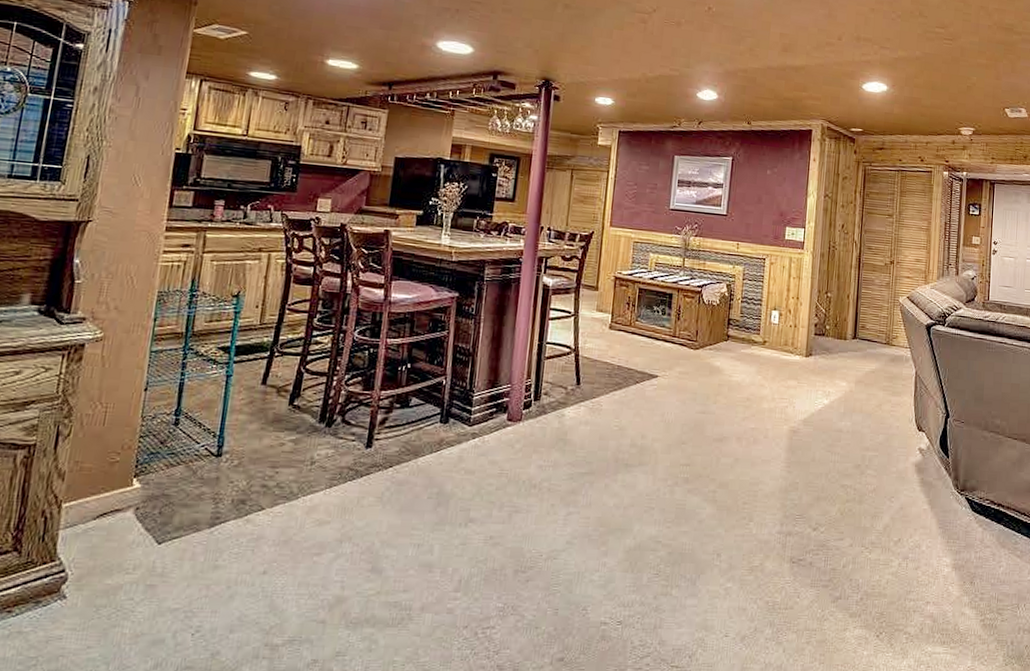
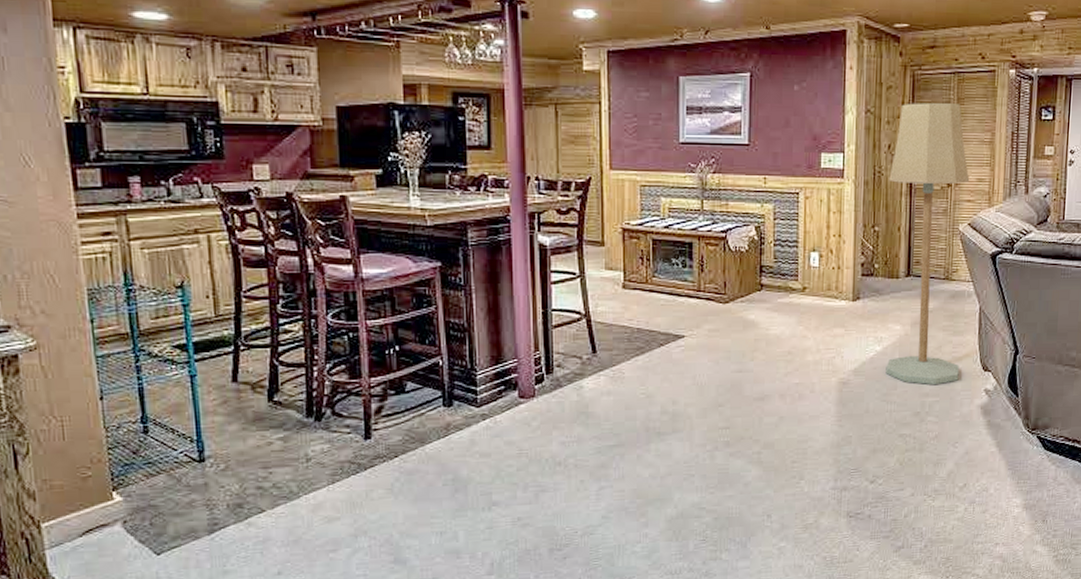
floor lamp: none [831,192,909,441] -> present [886,103,970,385]

